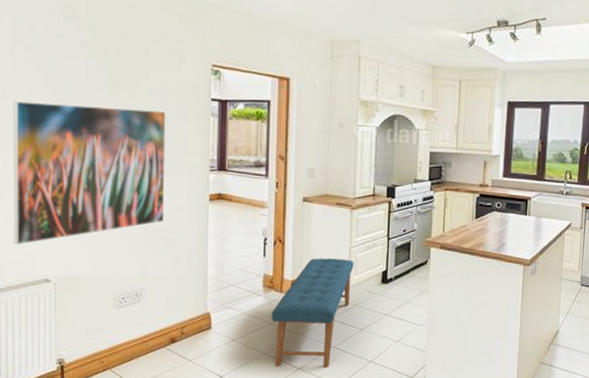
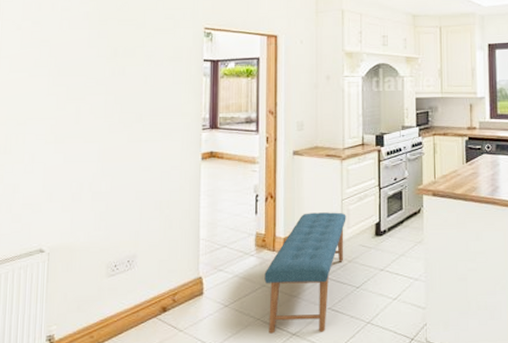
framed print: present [13,101,166,245] -> none [10,73,161,216]

